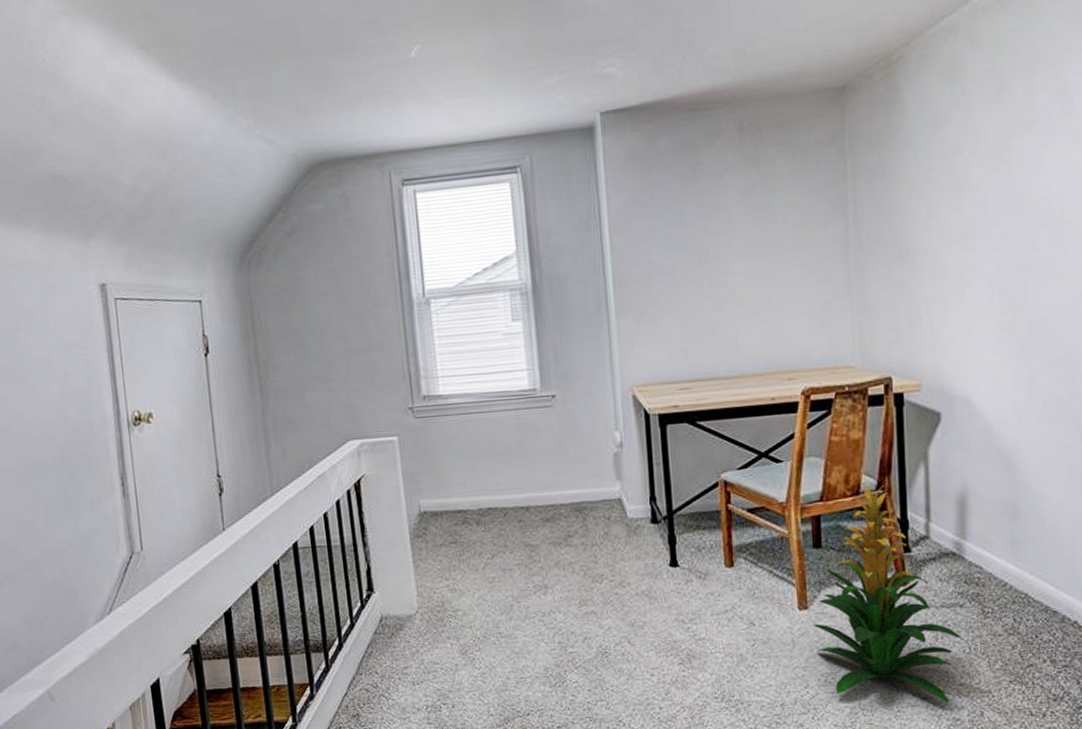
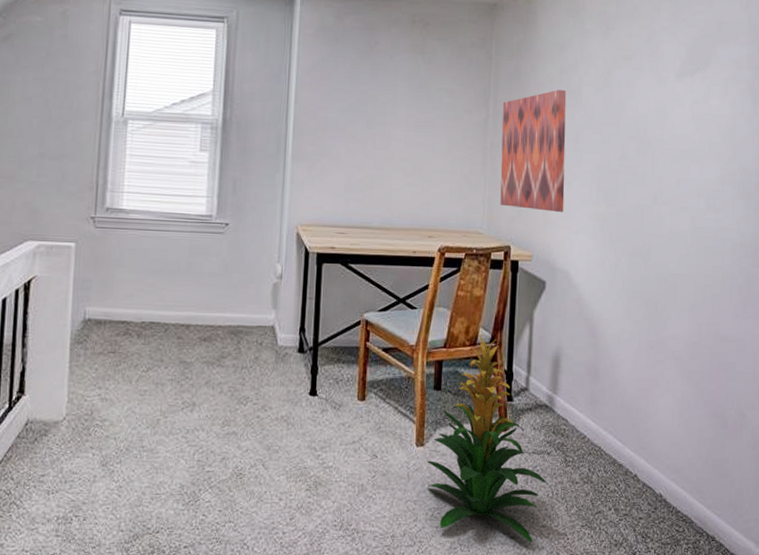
wall art: none [865,178,957,332] -> present [500,90,567,212]

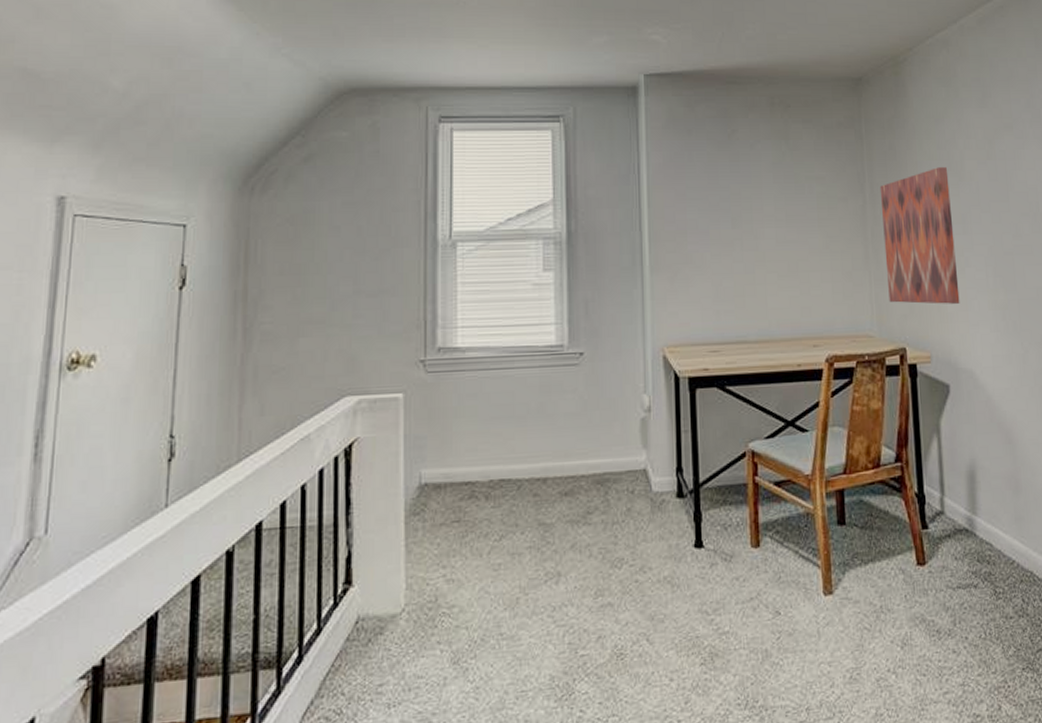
indoor plant: present [426,335,547,542] -> none [838,454,978,696]

